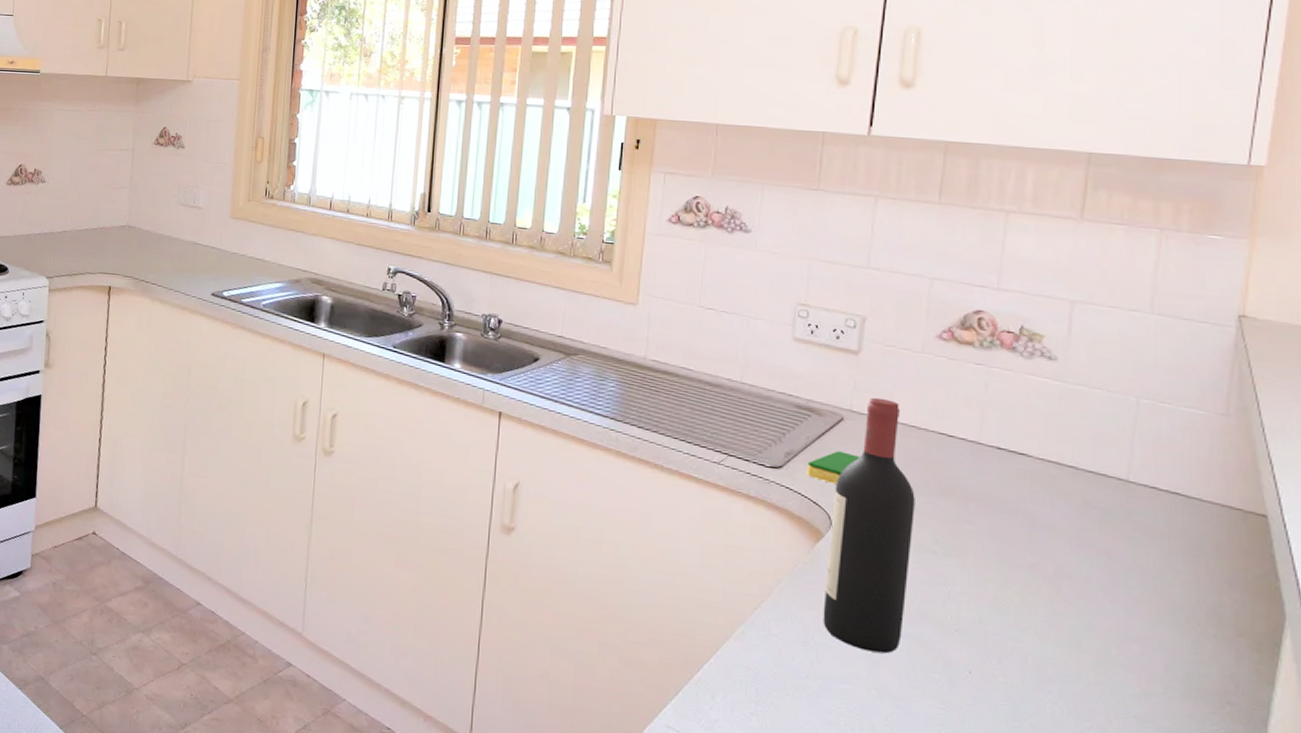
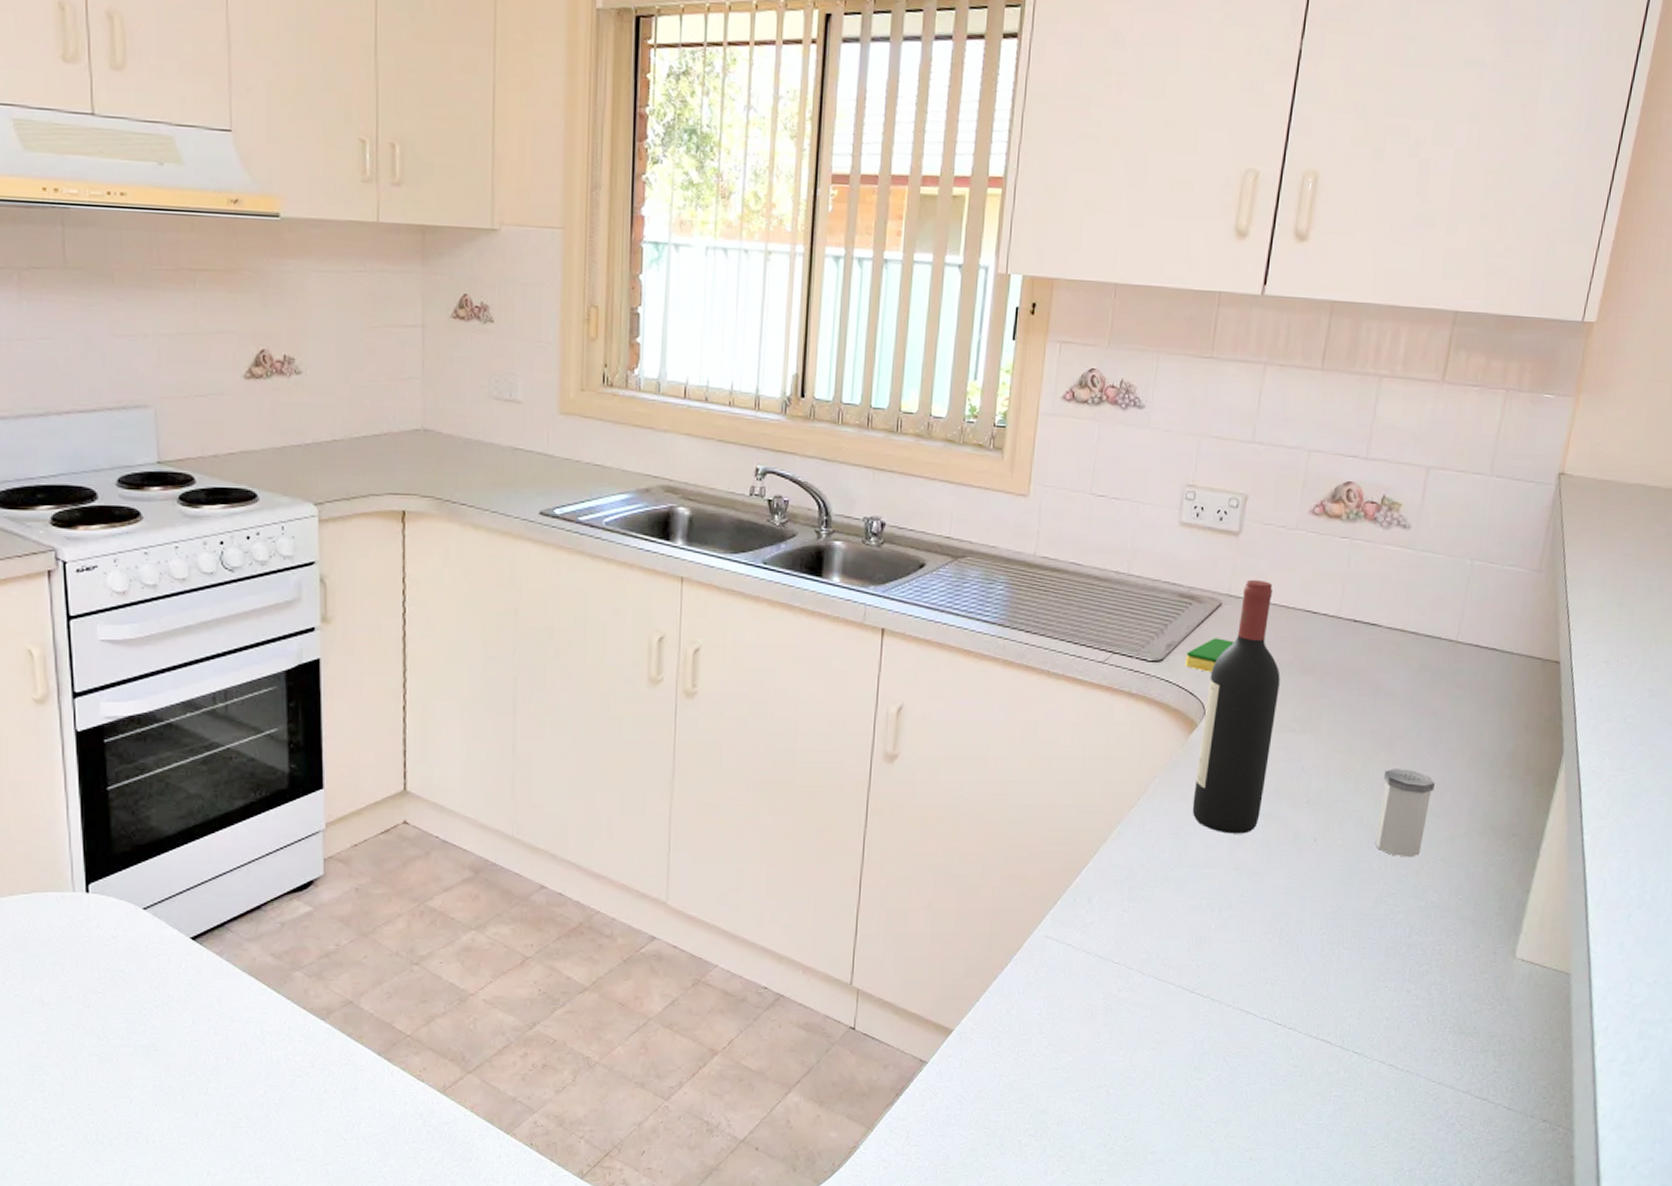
salt shaker: none [1045,607,1116,709] -> present [1375,769,1435,858]

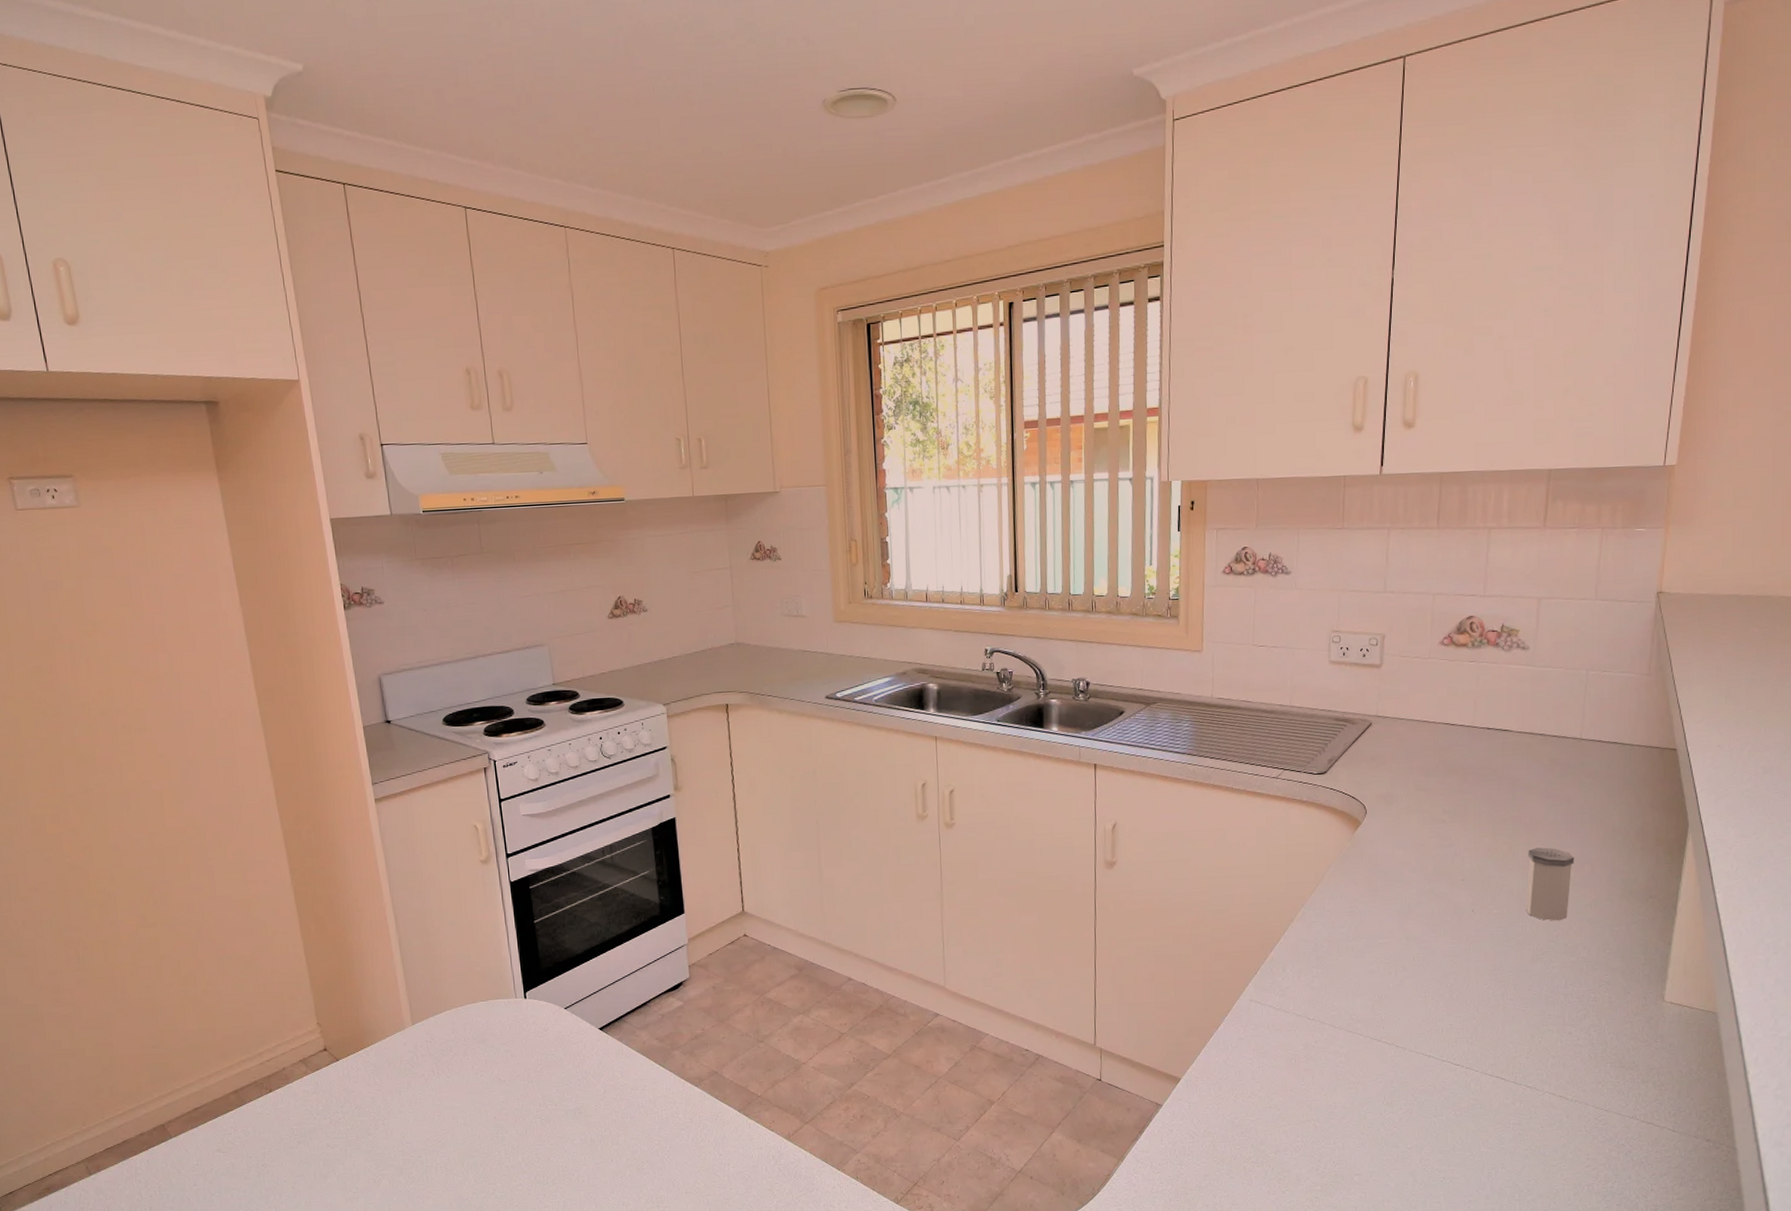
dish sponge: present [1185,638,1235,672] -> none [1345,751,1386,779]
wine bottle: present [1192,579,1281,834] -> none [1363,701,1428,910]

